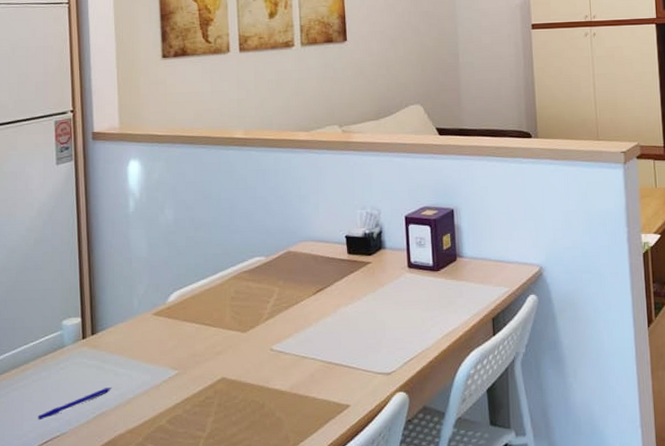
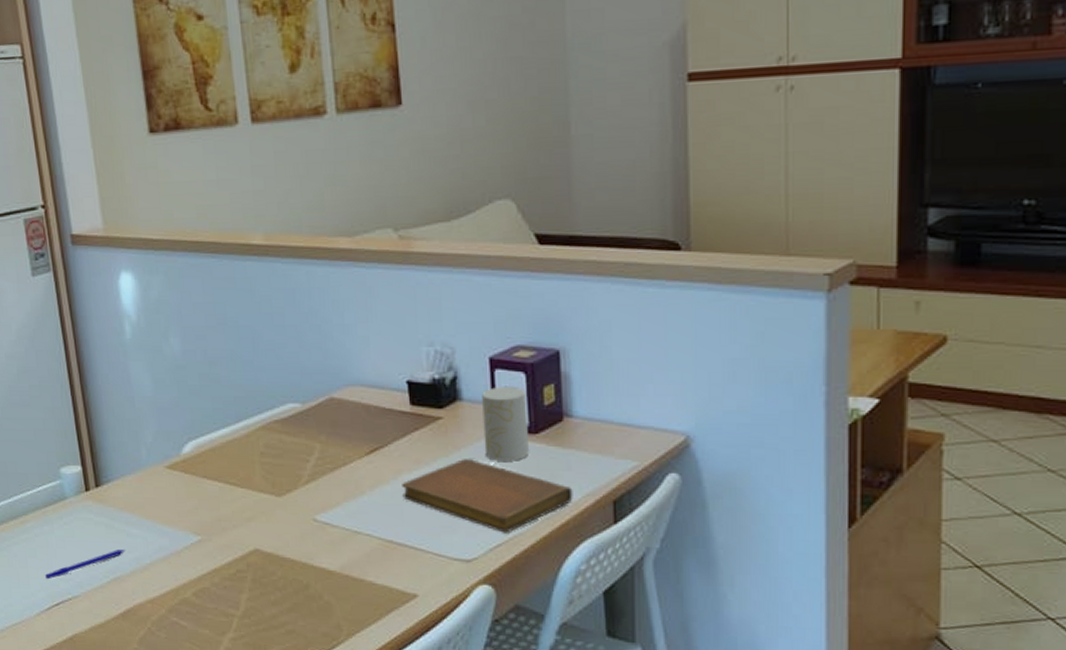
notebook: none [340,293,464,349] -> present [402,459,573,533]
cup: none [400,237,433,293] -> present [482,387,529,461]

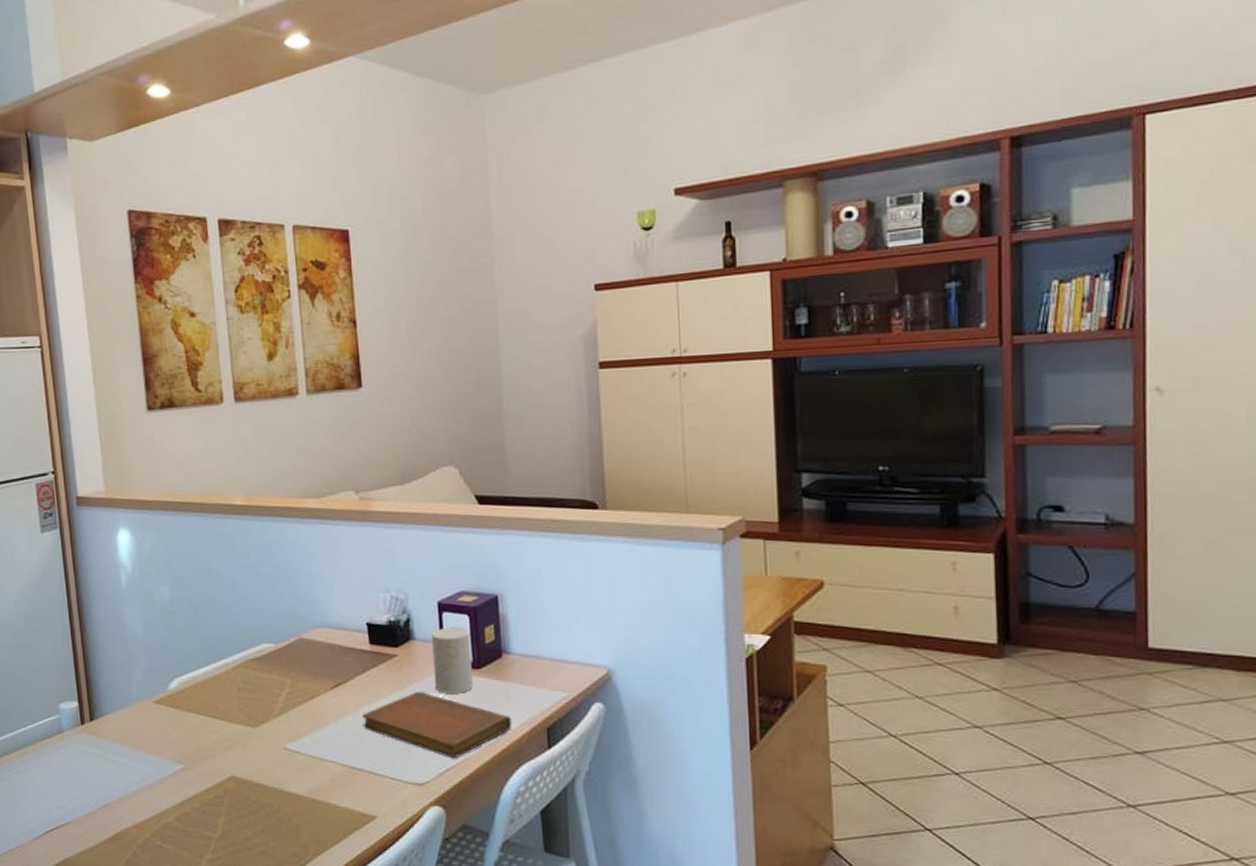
pen: present [45,549,125,580] -> none [41,778,115,807]

